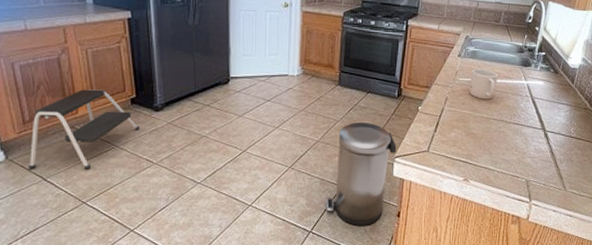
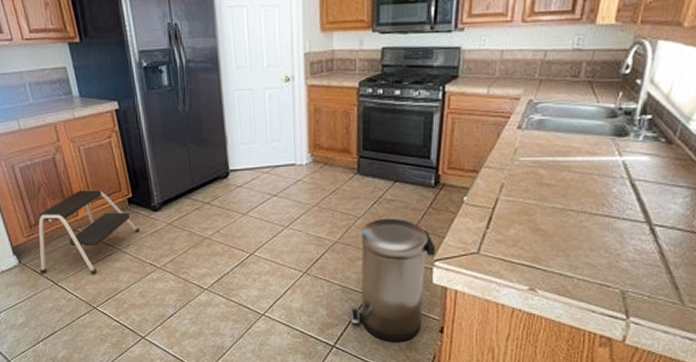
mug: present [469,68,498,100] -> none [534,143,578,185]

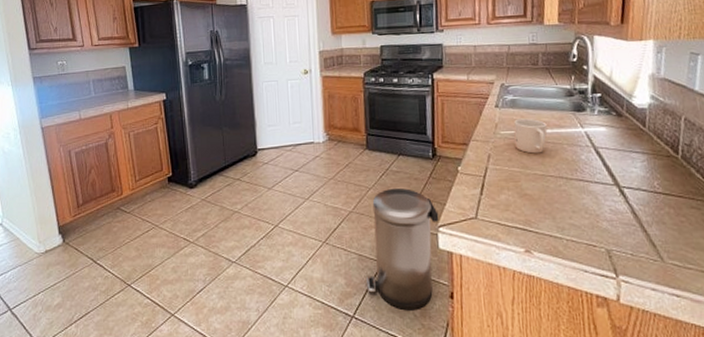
step stool: present [38,189,140,274] -> none [81,170,177,252]
mug: none [534,143,578,185] -> present [513,118,548,154]

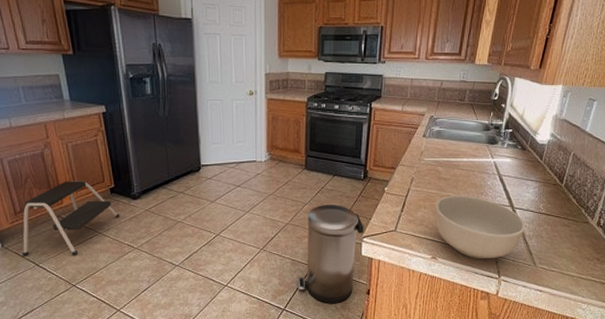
step stool: none [81,170,177,252] -> present [22,181,120,256]
mug: present [513,118,548,154] -> none [434,148,464,178]
bowl: none [521,173,641,253] -> present [435,195,526,260]

